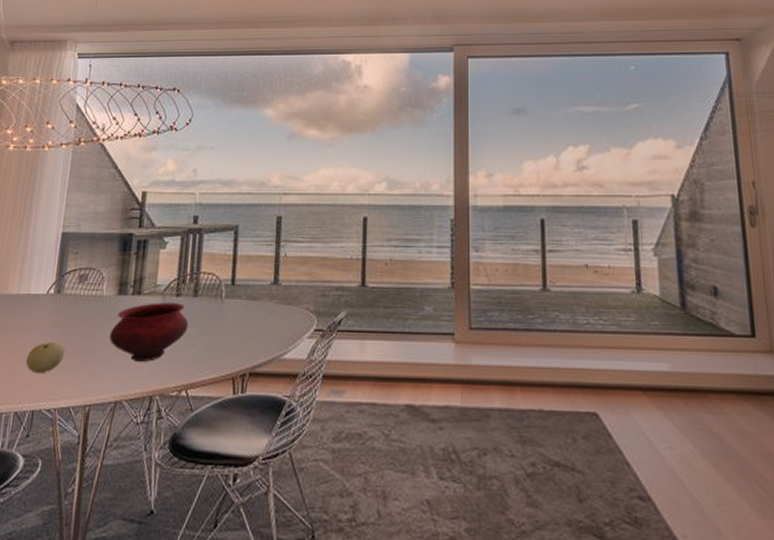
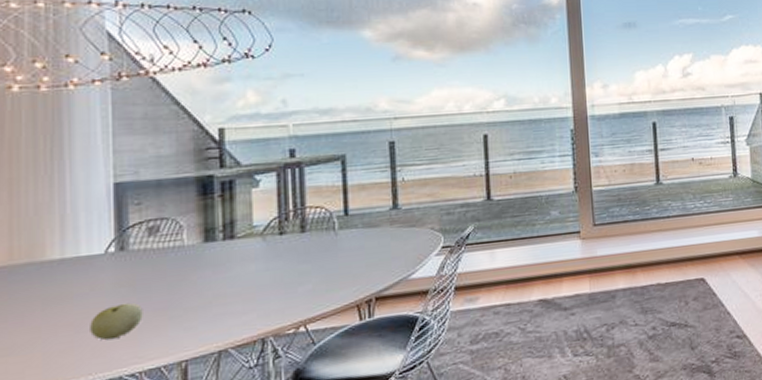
bowl: present [109,302,189,362] -> none [199,241,299,308]

